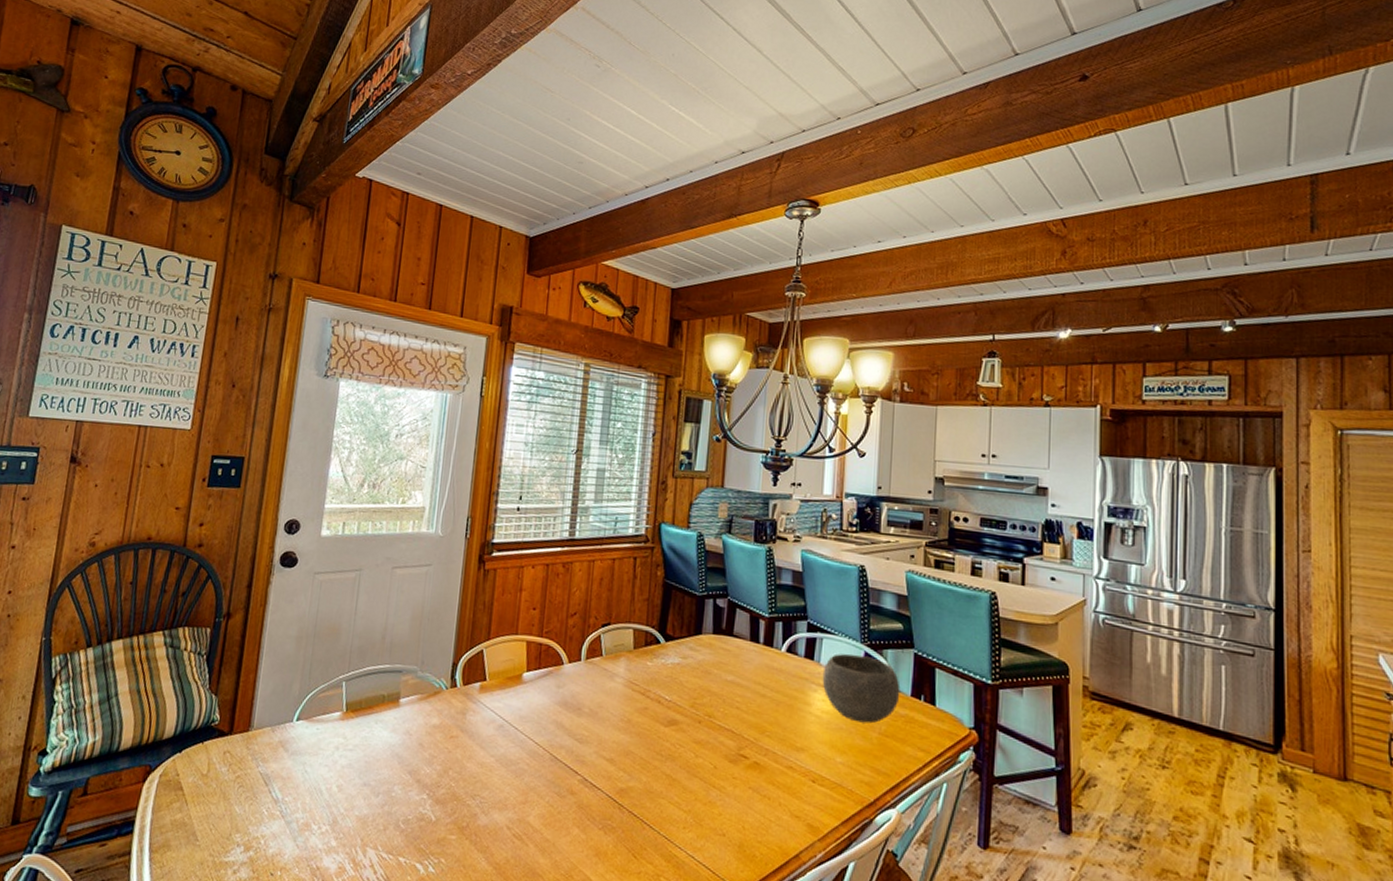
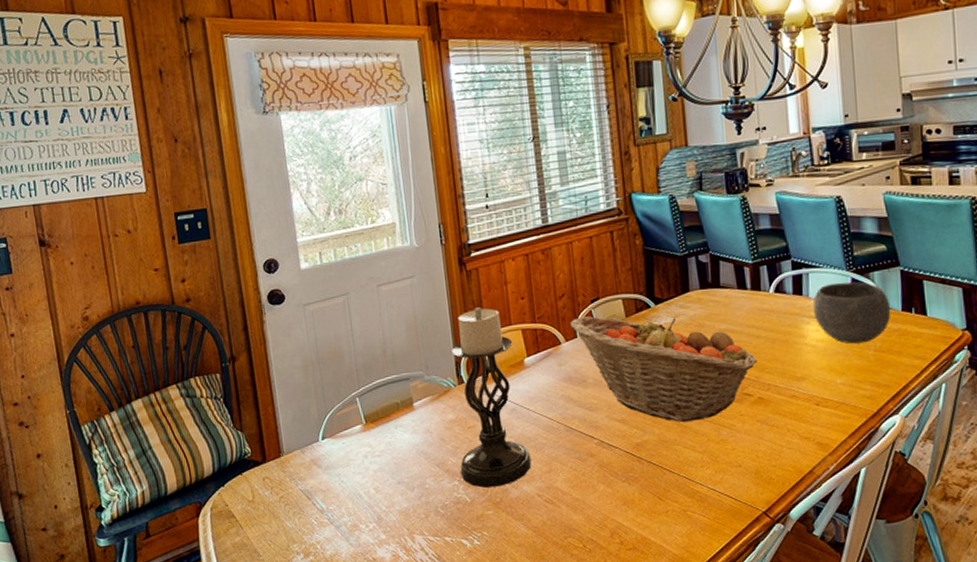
candle holder: none [431,609,515,810] -> present [452,307,532,488]
fruit basket: none [577,639,759,776] -> present [570,316,758,422]

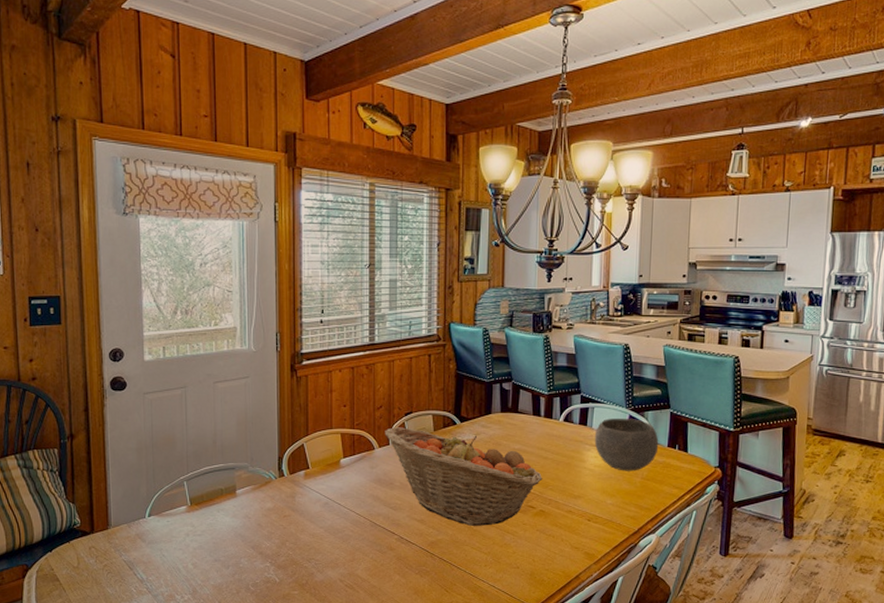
candle holder: present [452,307,532,488] -> none [272,410,337,570]

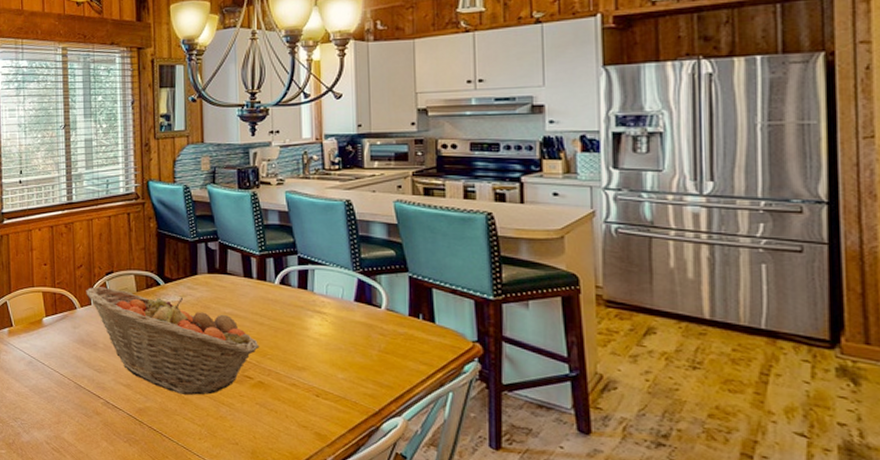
bowl: present [594,417,659,471] -> none [317,281,398,343]

